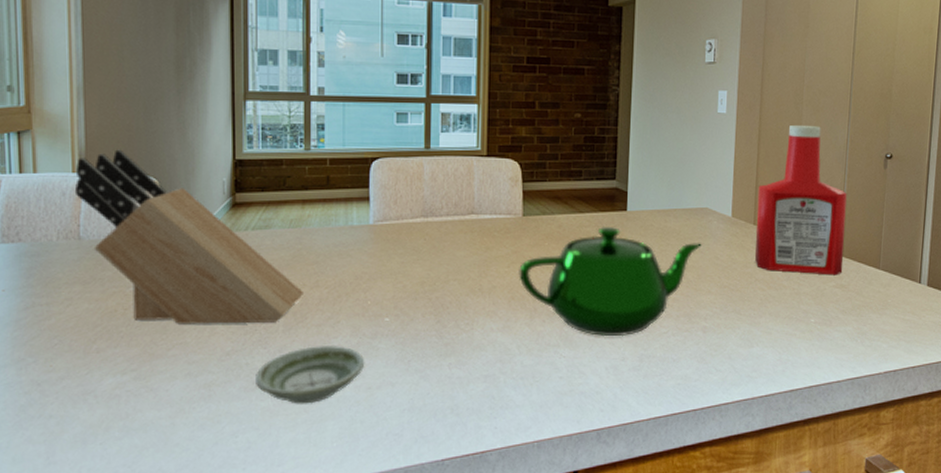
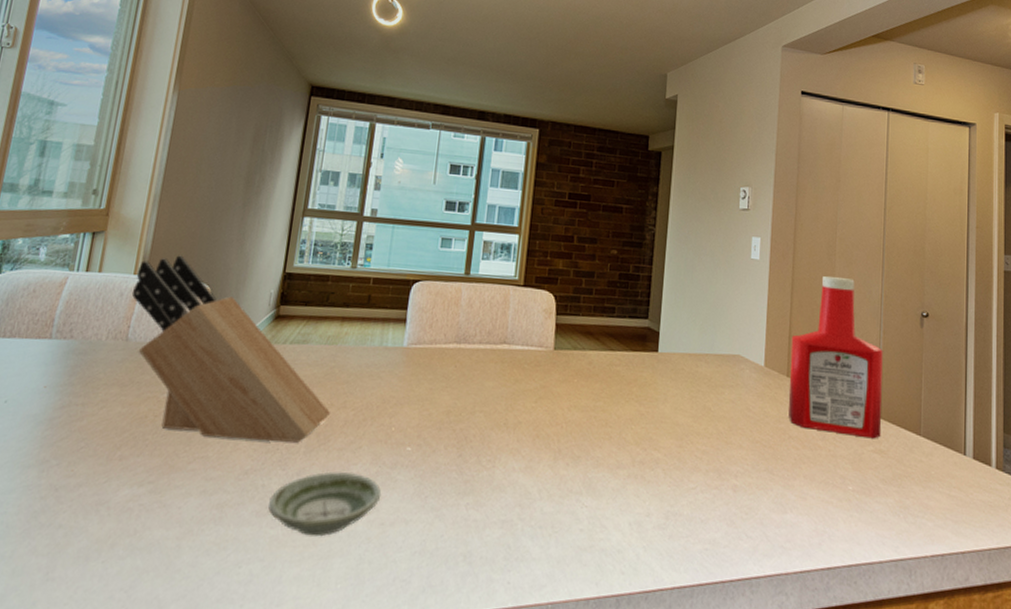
teapot: present [519,226,703,337] -> none [545,366,735,489]

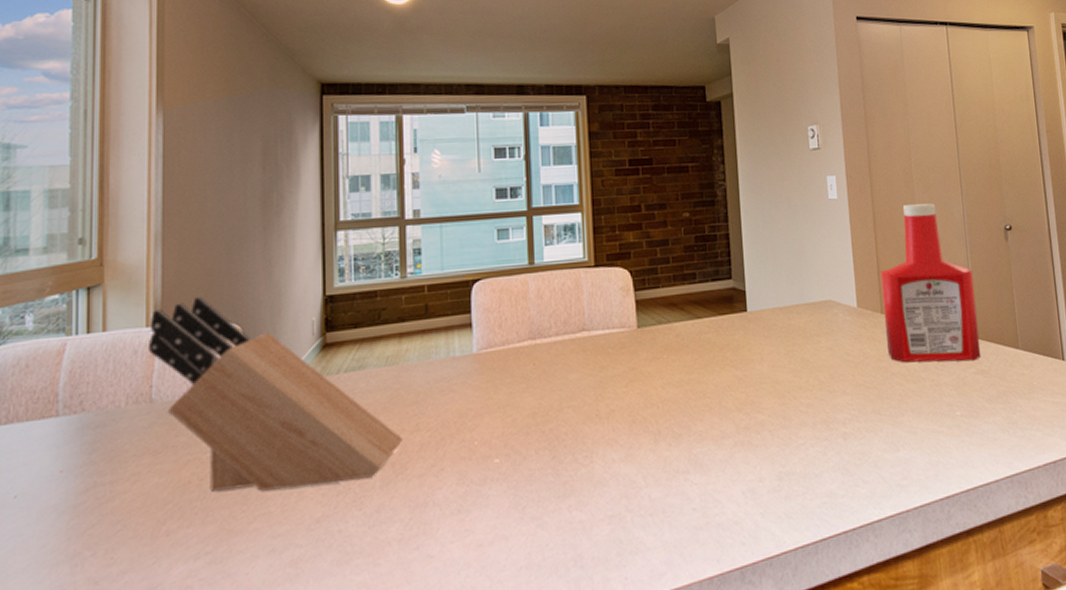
saucer: present [268,471,382,537] -> none [350,497,475,575]

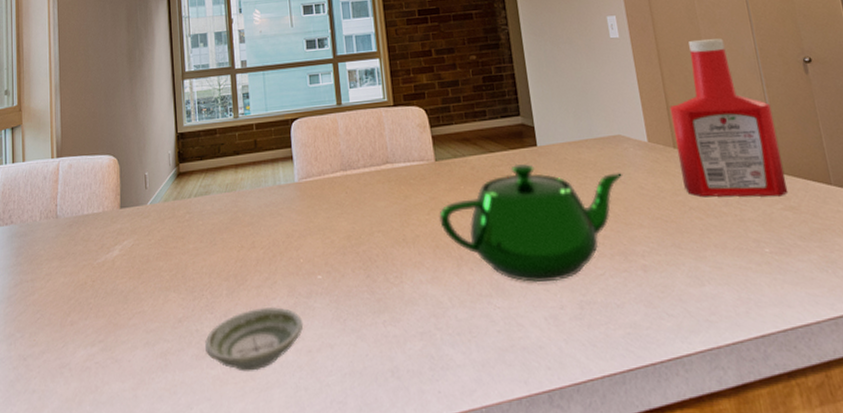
knife block: present [147,296,404,492] -> none [53,134,243,293]
saucer: none [350,497,475,575] -> present [205,306,304,372]
teapot: none [638,330,831,456] -> present [439,163,623,283]

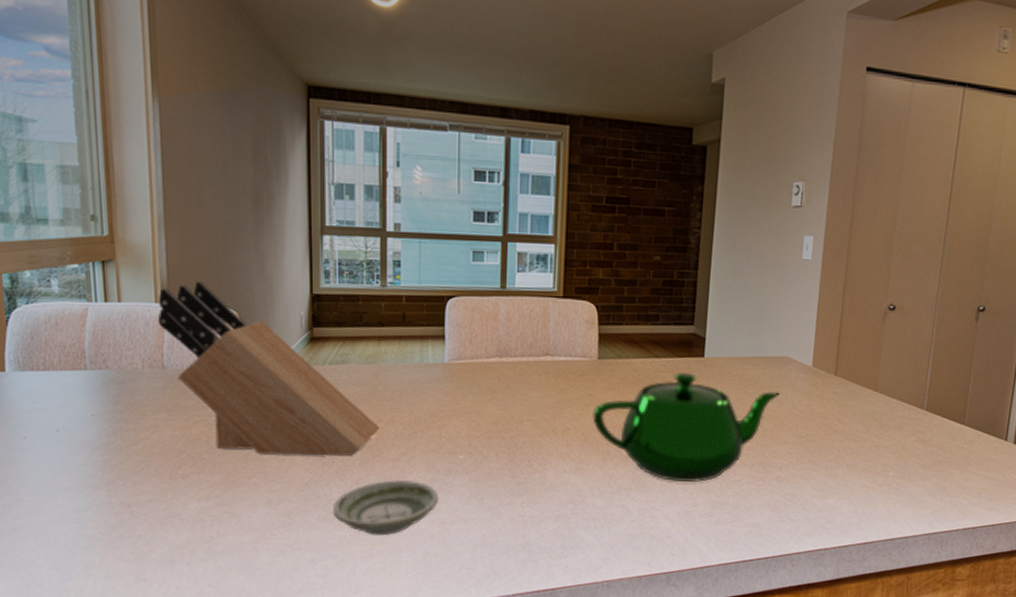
knife block: none [53,134,243,293] -> present [157,281,381,456]
ketchup bottle: present [669,38,789,197] -> none [834,273,935,430]

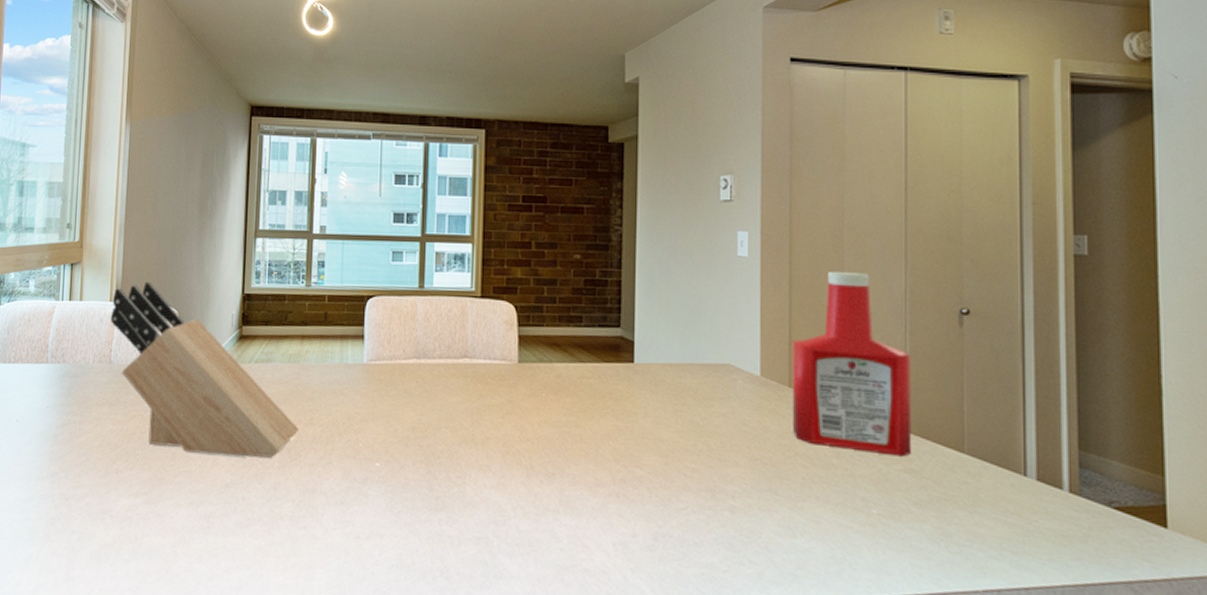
saucer: present [333,479,439,536] -> none [250,486,355,548]
teapot: present [592,371,781,483] -> none [514,378,726,509]
ketchup bottle: none [834,273,935,430] -> present [792,271,912,457]

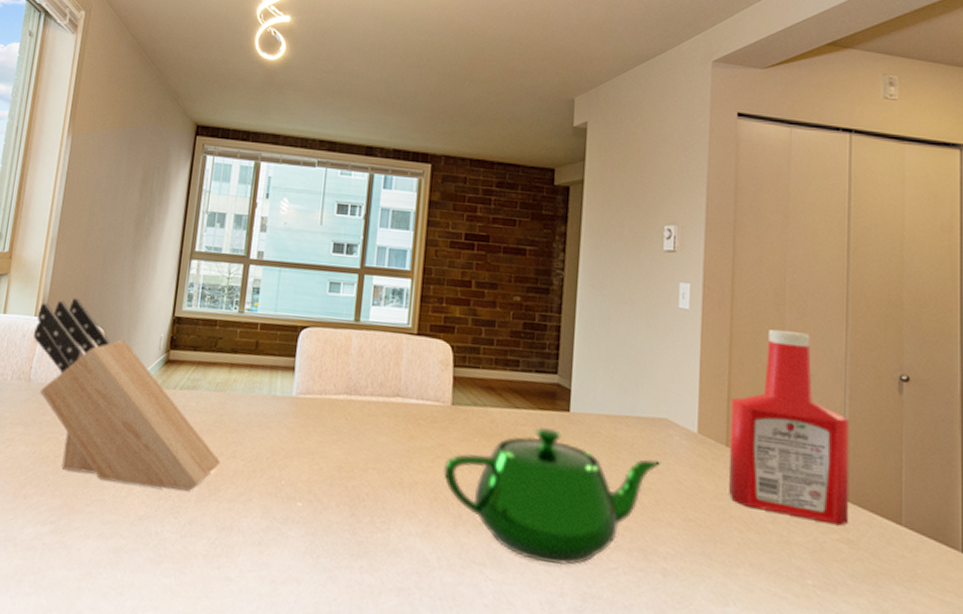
teapot: none [514,378,726,509] -> present [443,426,662,566]

